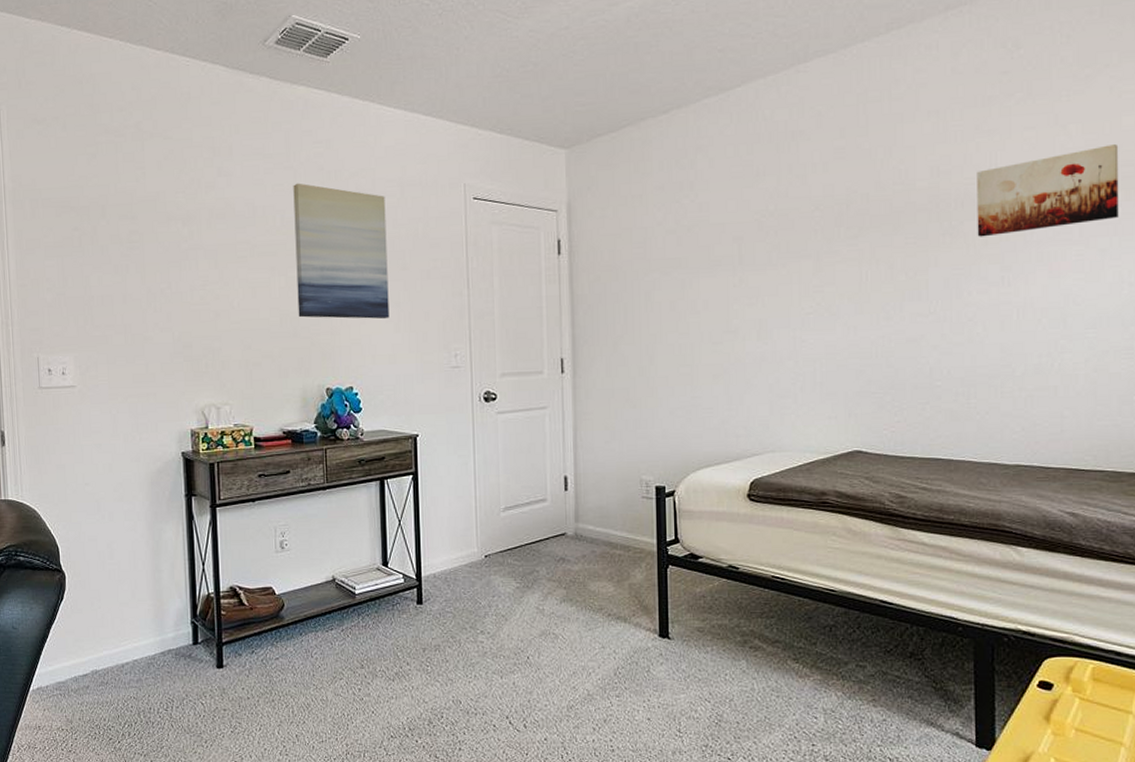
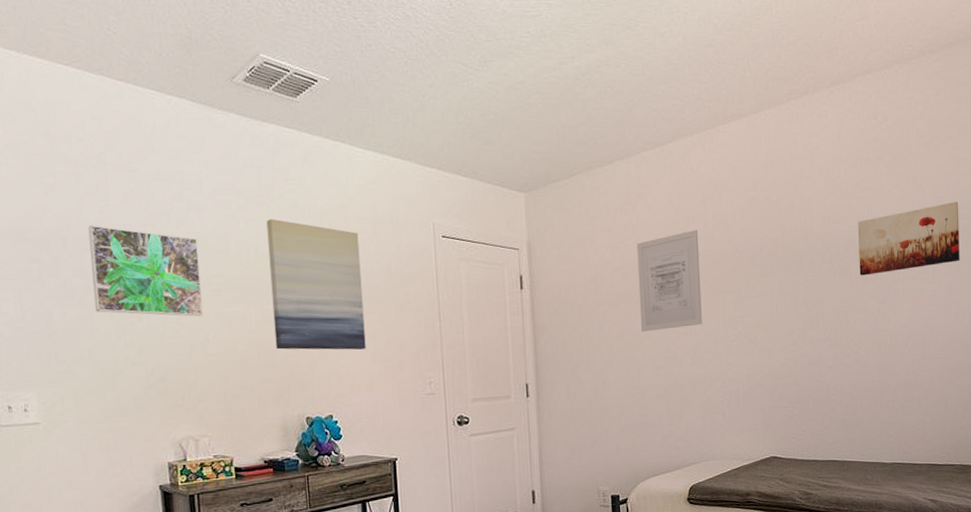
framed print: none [125,193,229,283] -> present [88,225,203,317]
wall art: none [694,186,771,302] -> present [636,230,702,332]

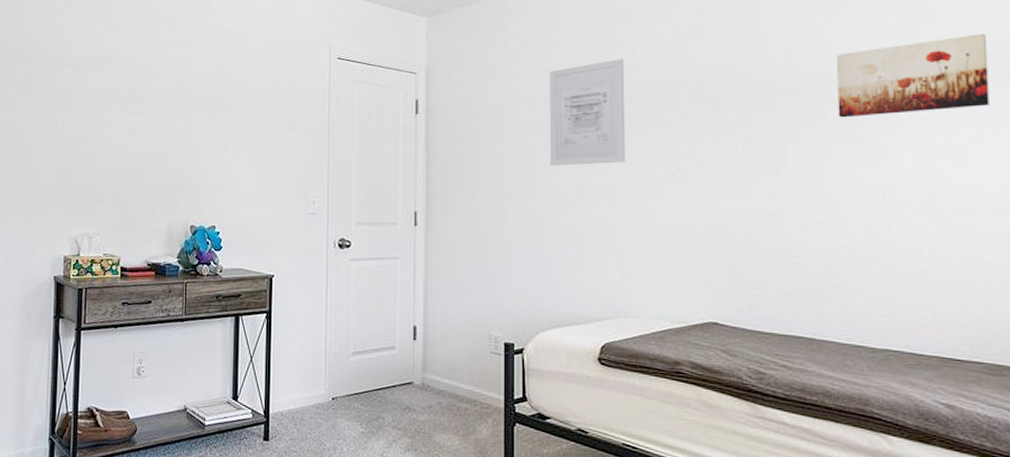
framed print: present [88,225,203,317] -> none [21,40,112,124]
wall art: present [266,218,366,350] -> none [169,37,256,164]

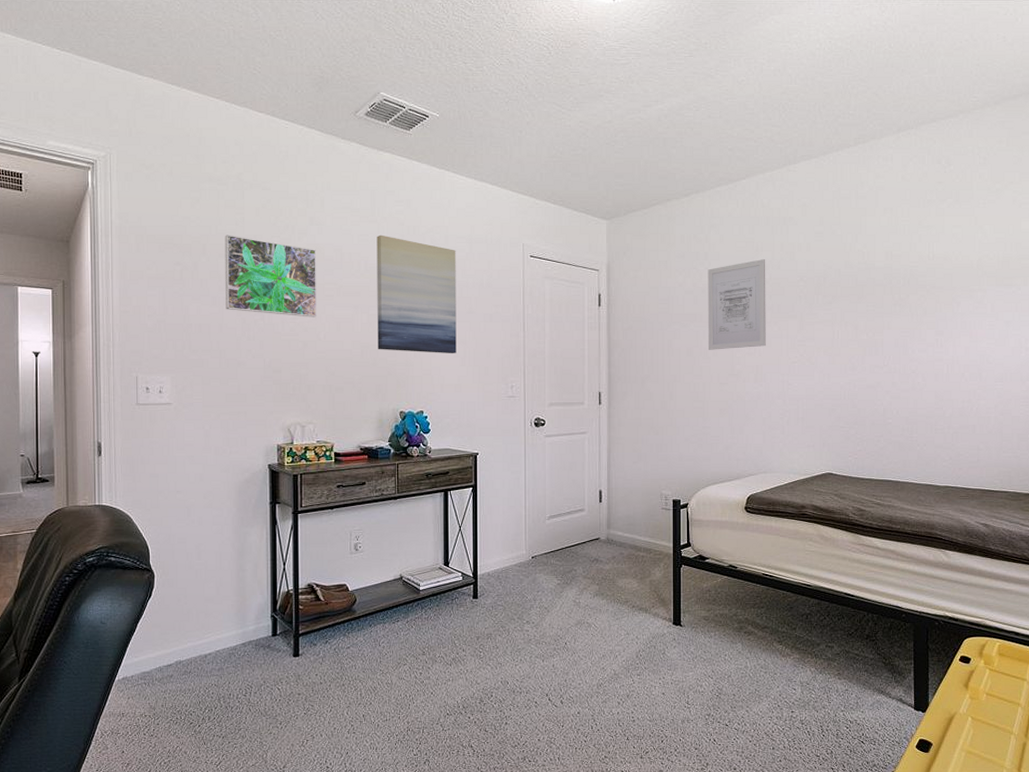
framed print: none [21,40,112,124] -> present [225,235,317,317]
wall art: none [169,37,256,164] -> present [376,235,457,353]
wall art: present [837,33,989,118] -> none [919,242,1019,308]

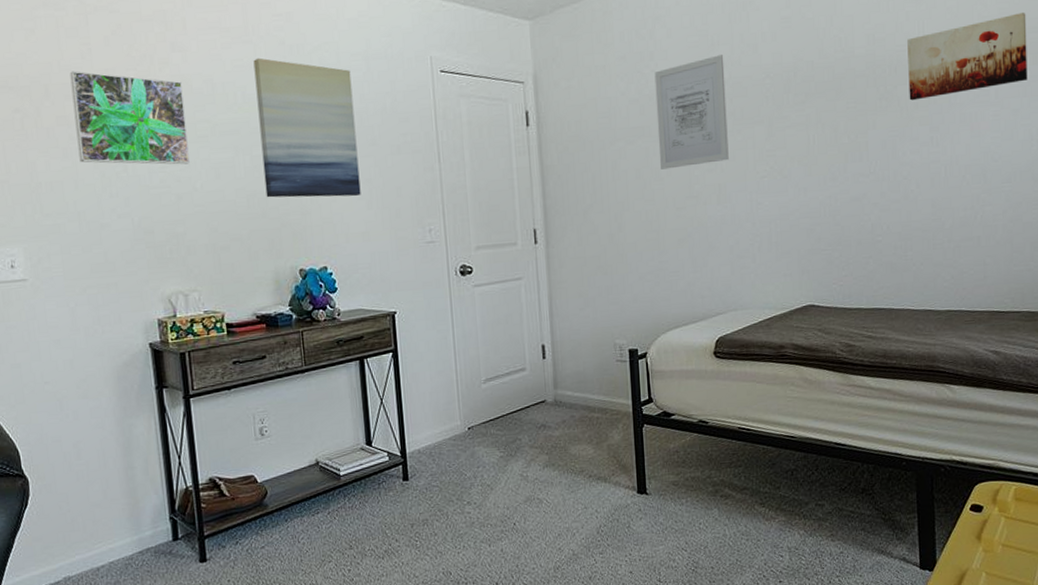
wall art: none [919,242,1019,308] -> present [907,11,1028,101]

